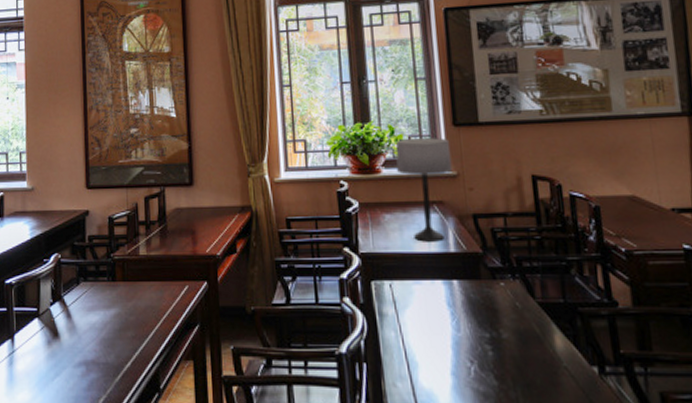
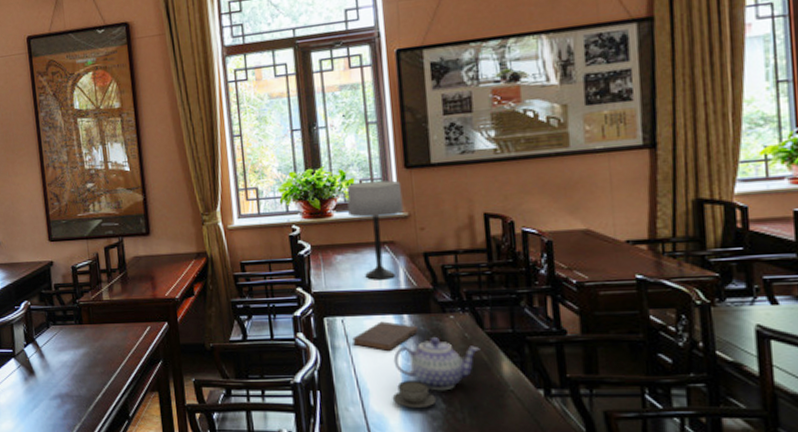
book: none [401,287,468,319] -> present [352,321,418,351]
teacup: none [442,352,489,386] -> present [392,379,437,409]
teapot: none [443,304,532,366] -> present [393,336,480,391]

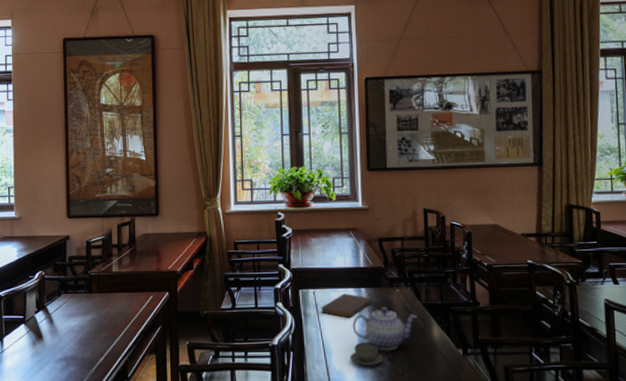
table lamp: present [346,180,404,280] -> none [322,179,365,260]

